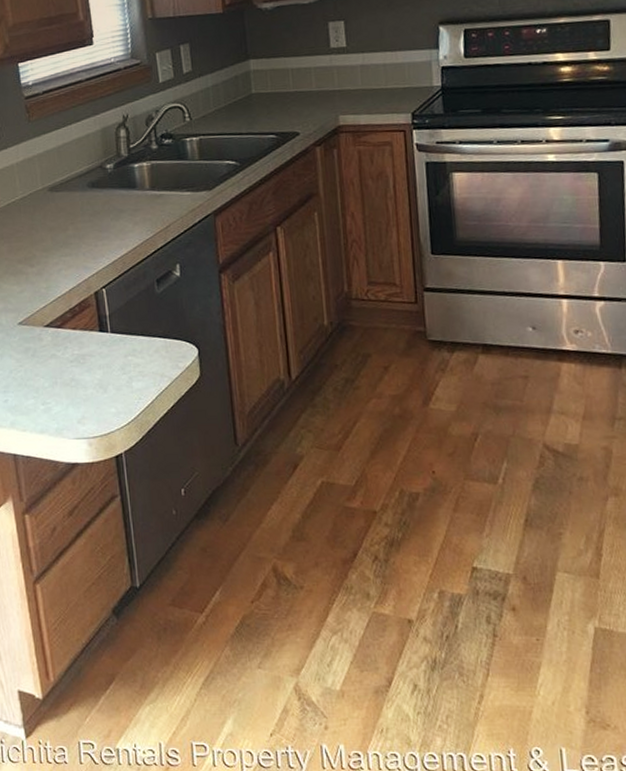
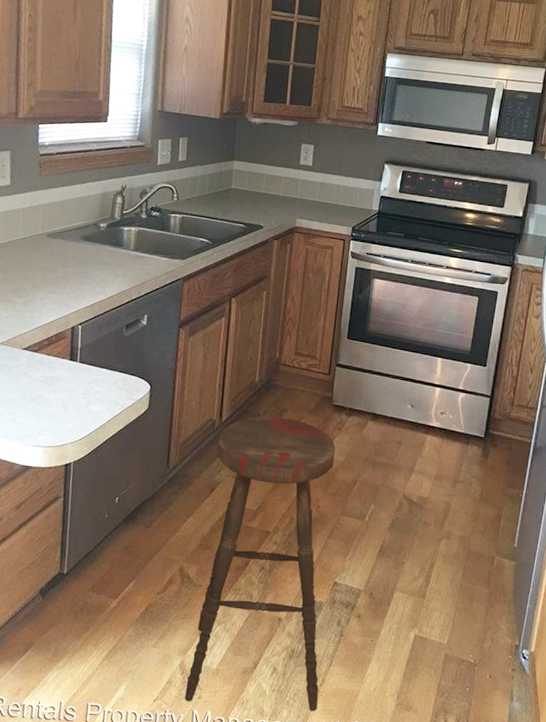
bar stool: none [290,365,481,736] -> present [185,416,335,711]

